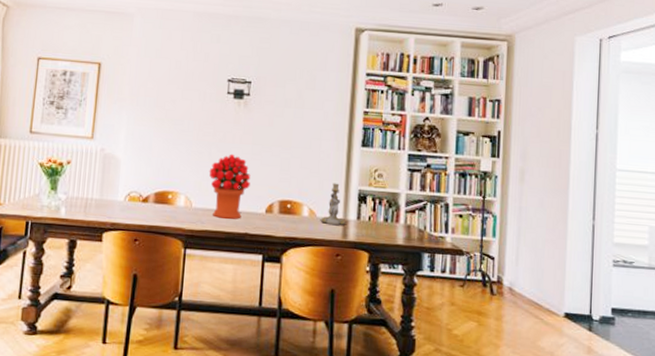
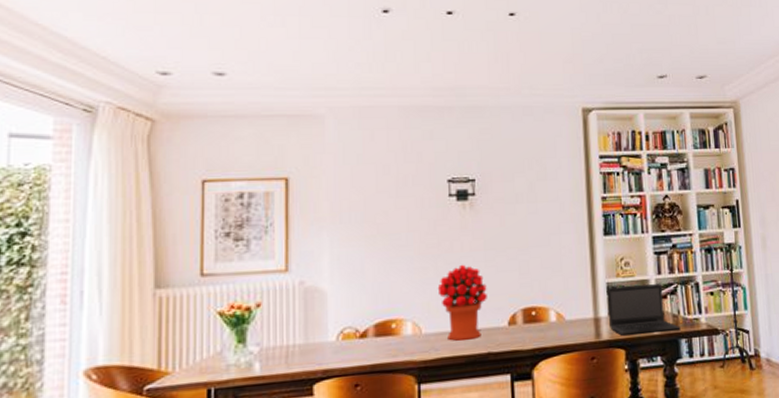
candlestick: present [320,183,346,226] -> none [569,279,598,327]
laptop: none [357,194,425,245] -> present [608,284,681,336]

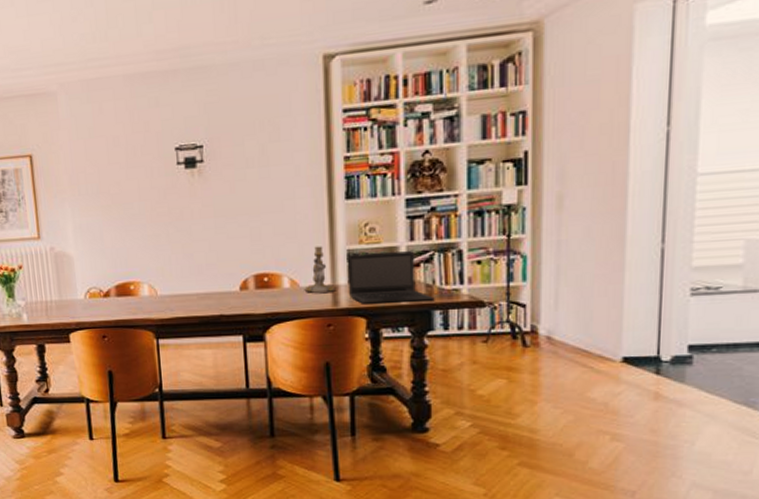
bouquet: present [437,264,487,341] -> none [170,231,218,303]
candlestick: none [569,279,598,327] -> present [304,246,336,294]

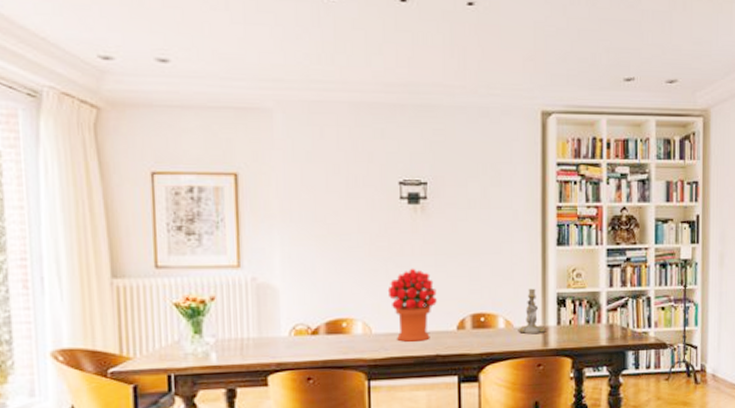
bouquet: none [170,231,218,303] -> present [387,268,437,342]
laptop: present [348,251,435,304] -> none [558,296,628,345]

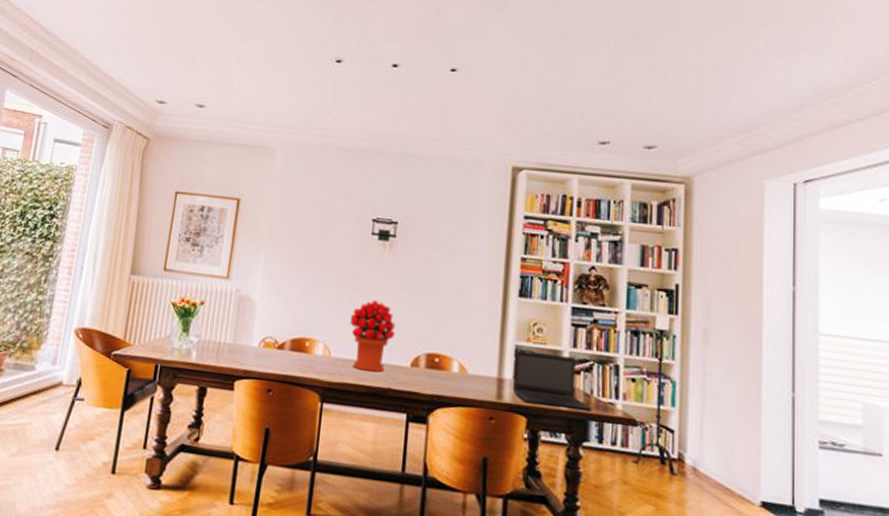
candlestick: present [518,288,546,335] -> none [471,336,501,385]
laptop: none [558,296,628,345] -> present [513,350,592,412]

